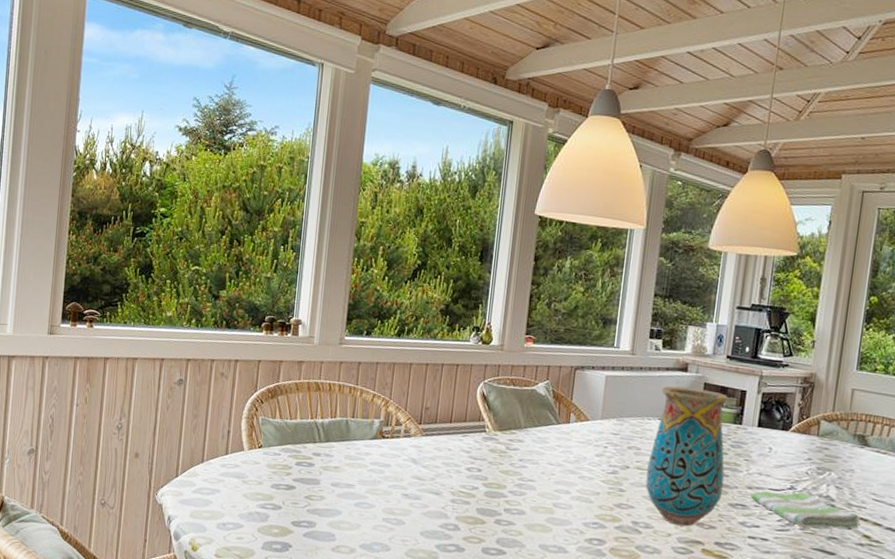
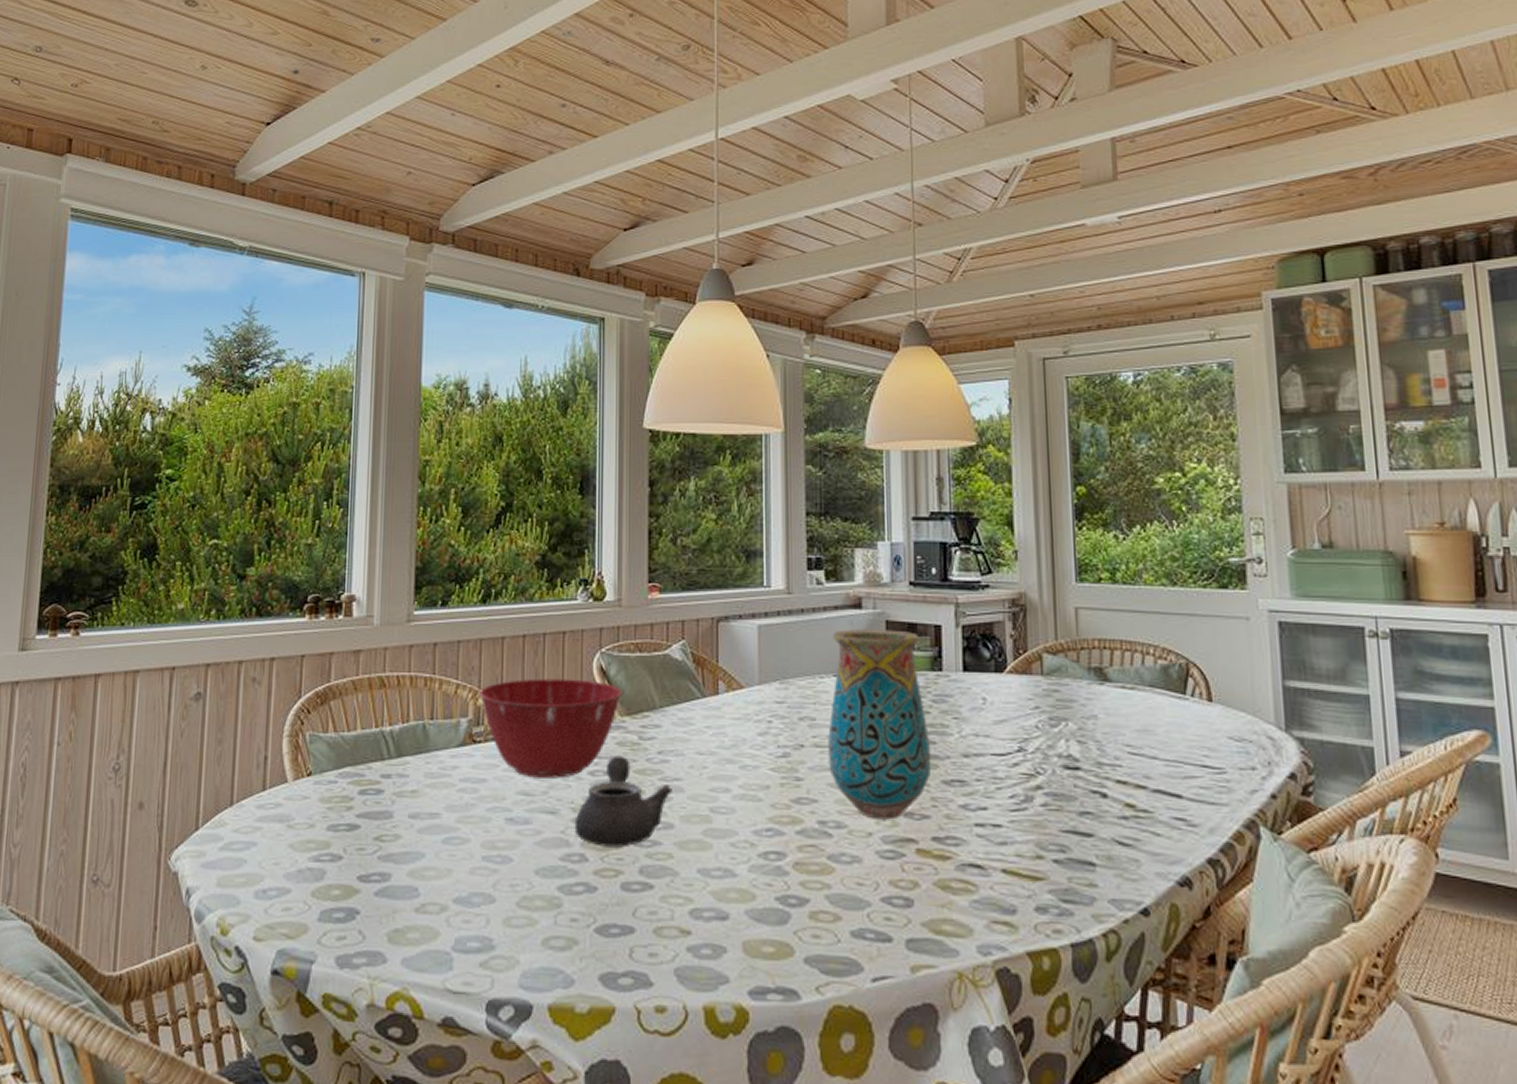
mixing bowl: none [390,396,498,471] -> present [479,678,623,779]
teapot: none [452,458,527,524] -> present [574,755,672,848]
dish towel: present [750,490,861,529] -> none [969,753,1119,802]

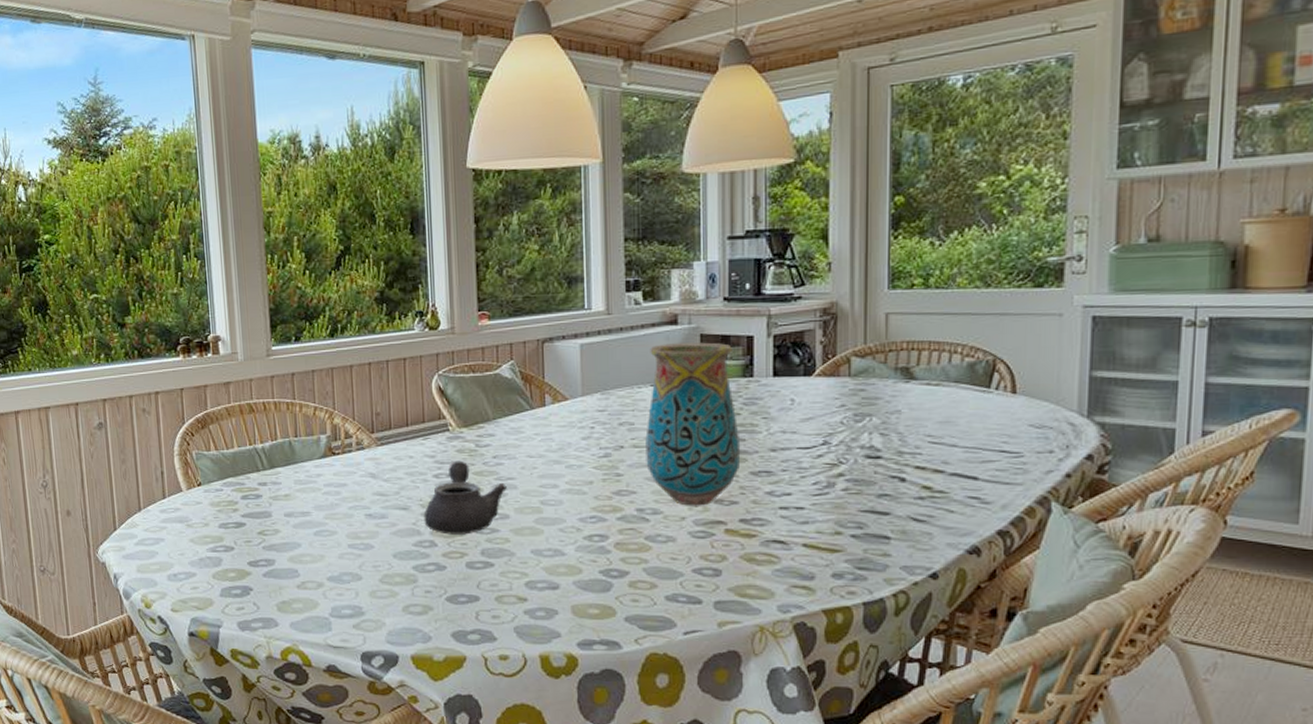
mixing bowl: present [479,678,623,779] -> none [334,398,460,481]

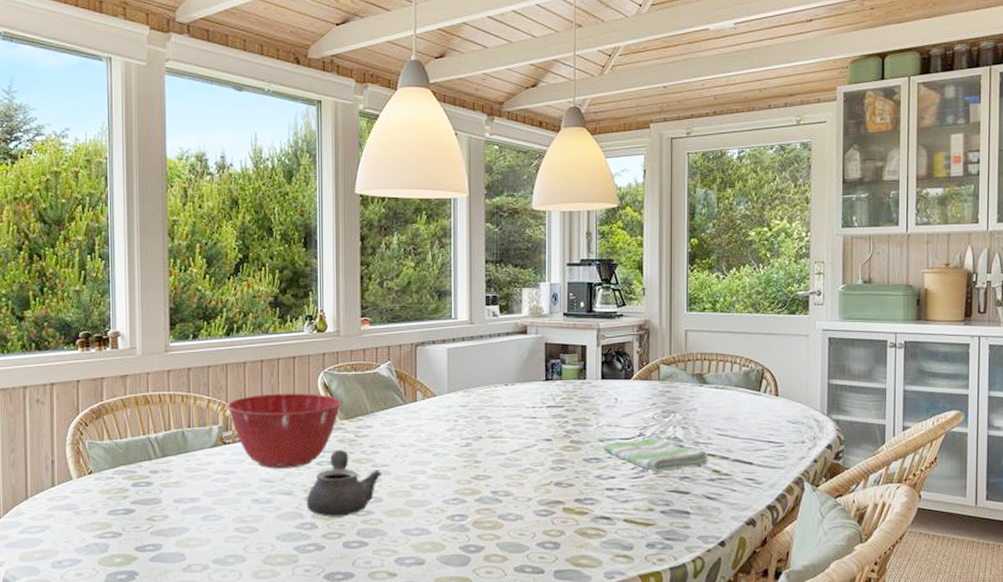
mixing bowl: none [334,398,460,481] -> present [227,393,342,469]
vase: present [645,342,741,506] -> none [500,350,576,488]
dish towel: none [776,446,917,487] -> present [603,437,709,471]

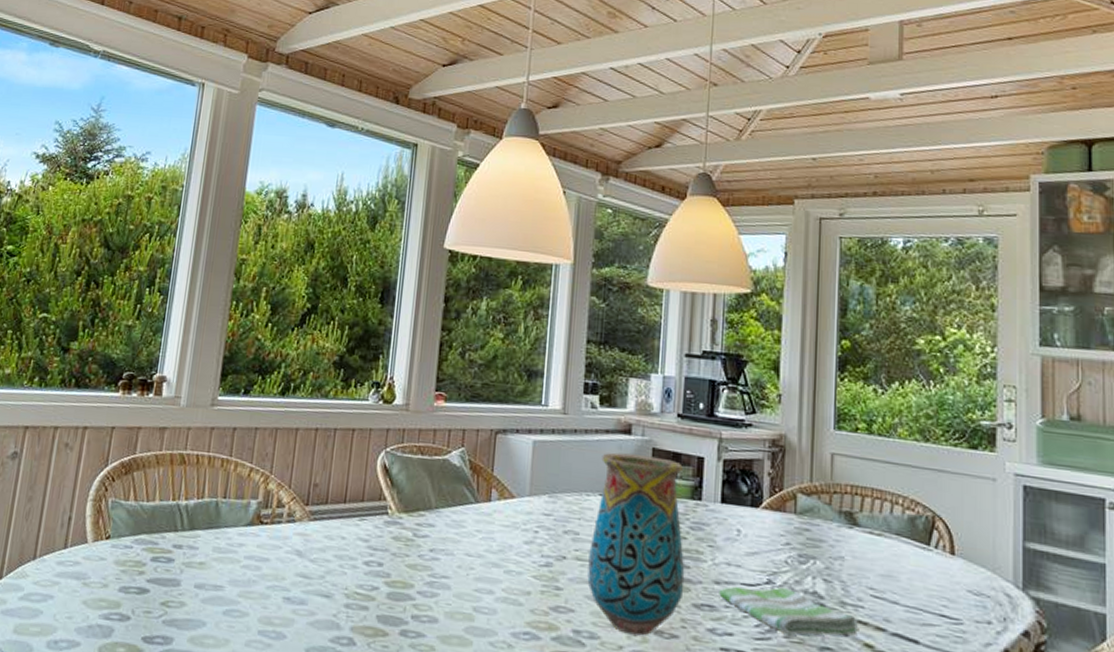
mixing bowl: present [227,393,342,469] -> none [270,469,403,565]
teapot: present [306,449,381,517] -> none [346,548,440,636]
vase: none [500,350,576,488] -> present [587,452,685,636]

